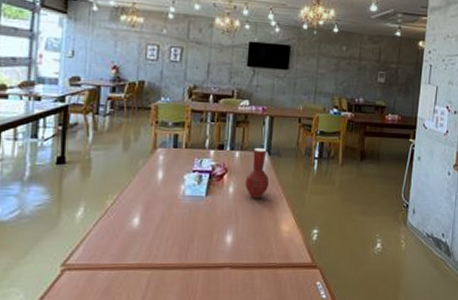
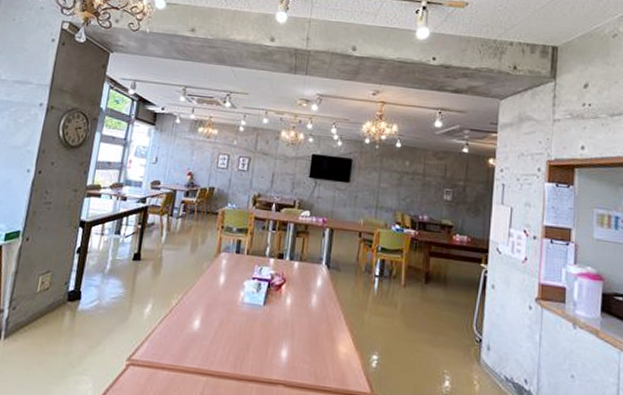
vase: present [245,147,270,199] -> none [302,259,328,315]

